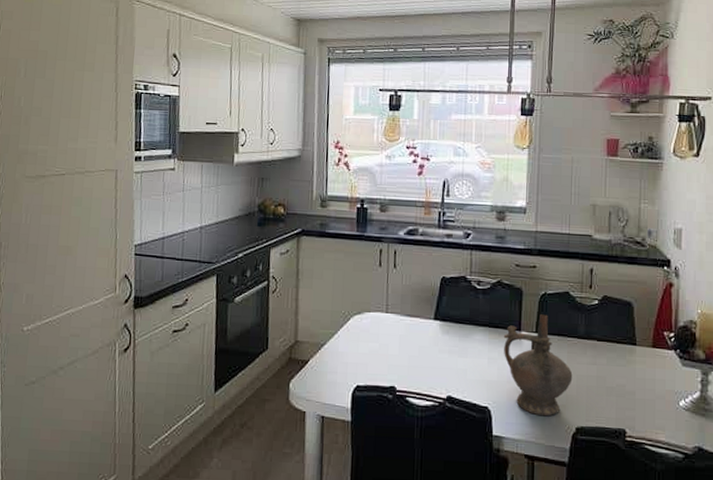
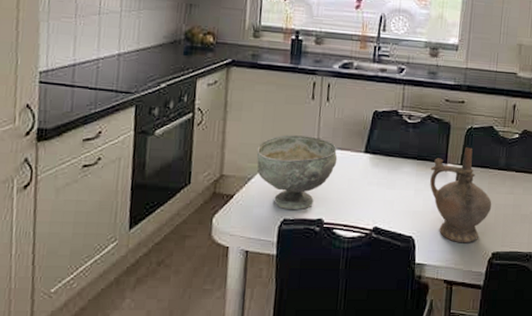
decorative bowl: none [328,302,407,376] -> present [256,135,338,209]

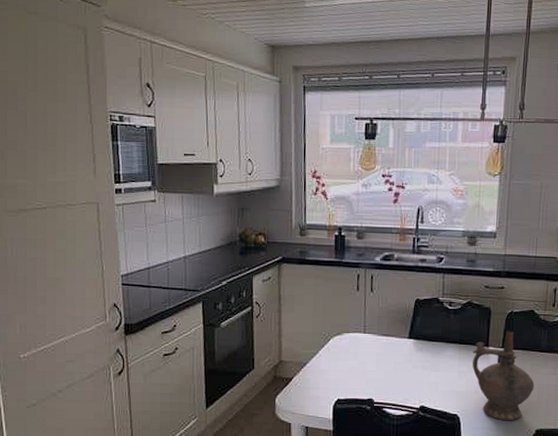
decorative bowl: present [256,135,338,209] -> none [310,324,384,391]

